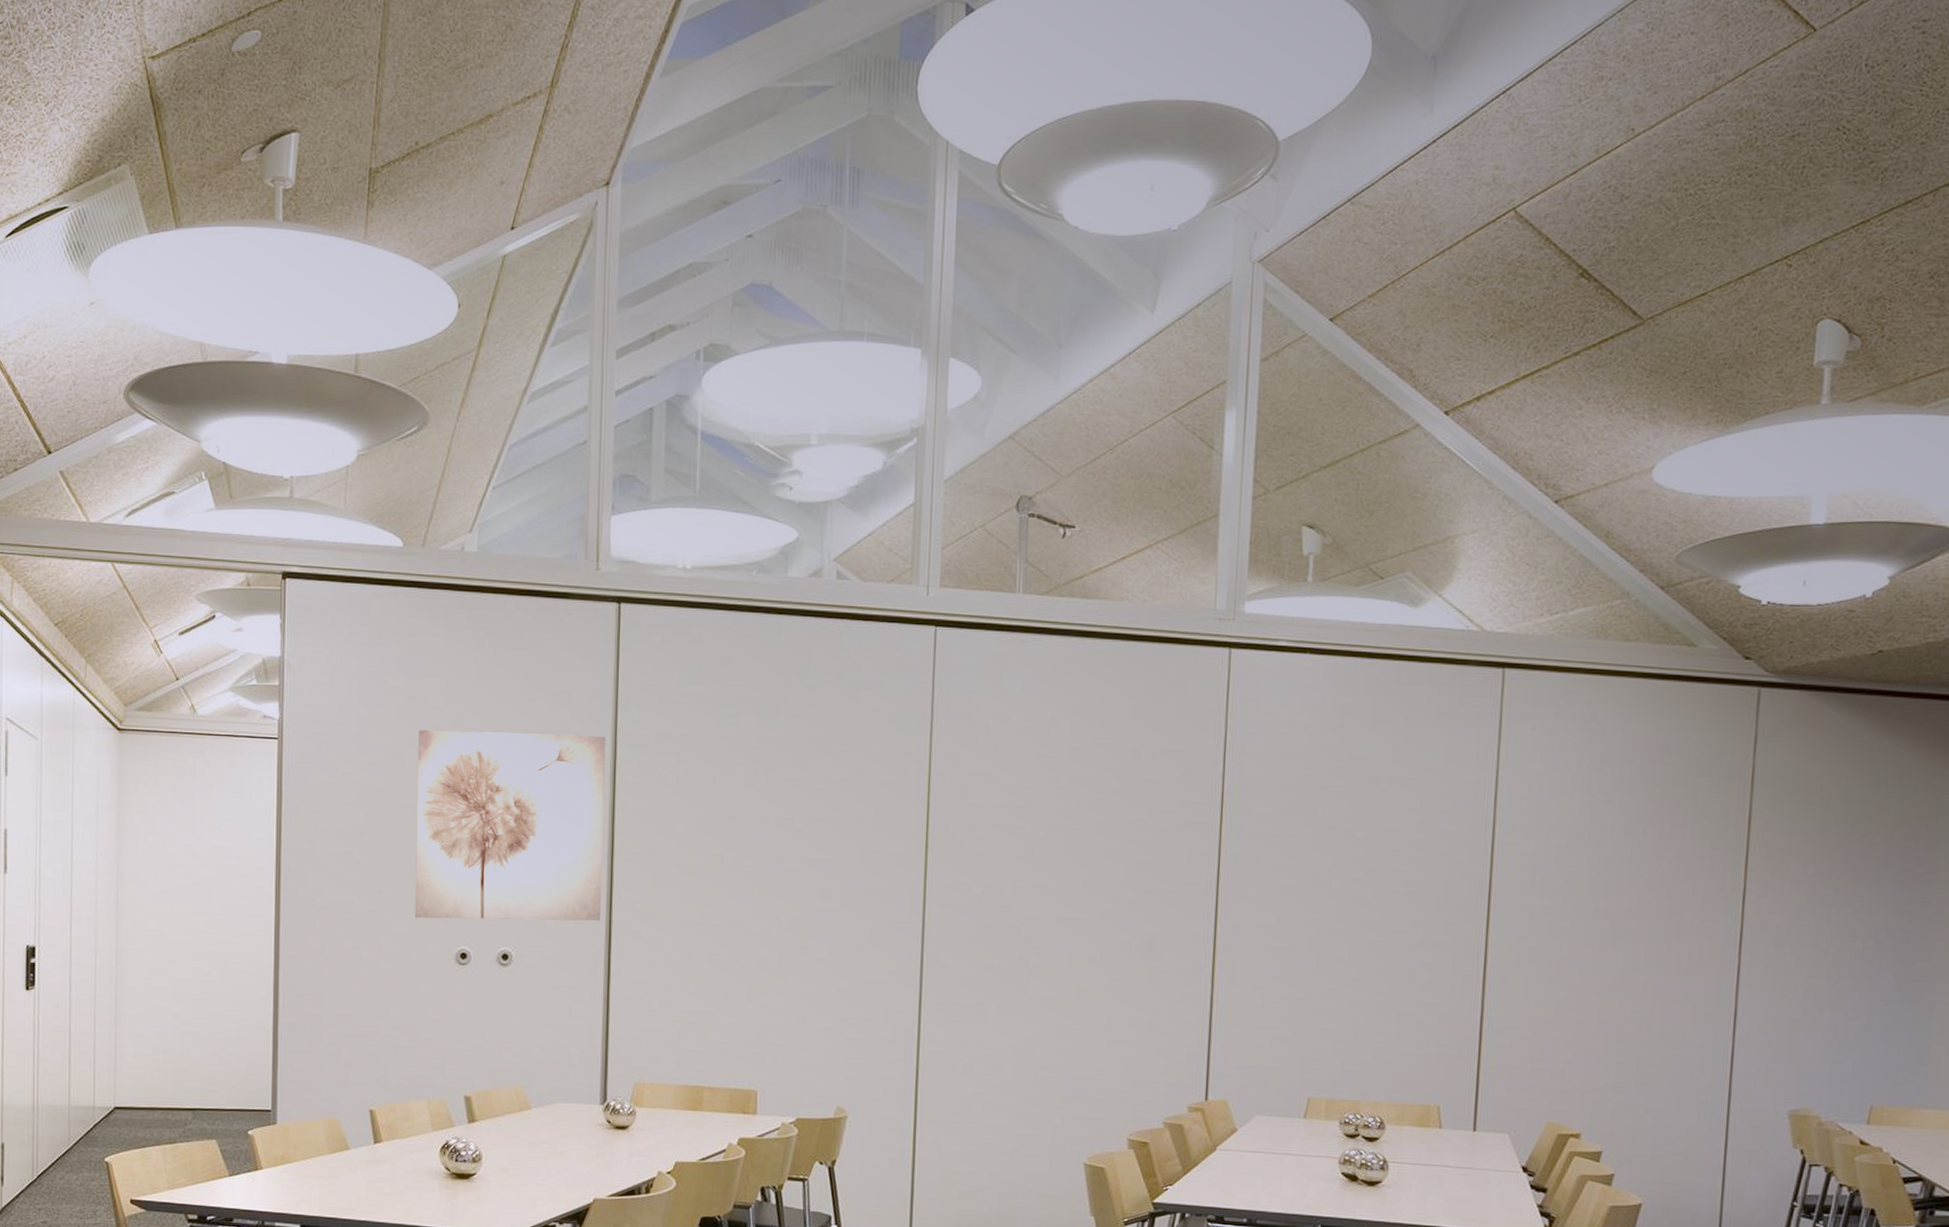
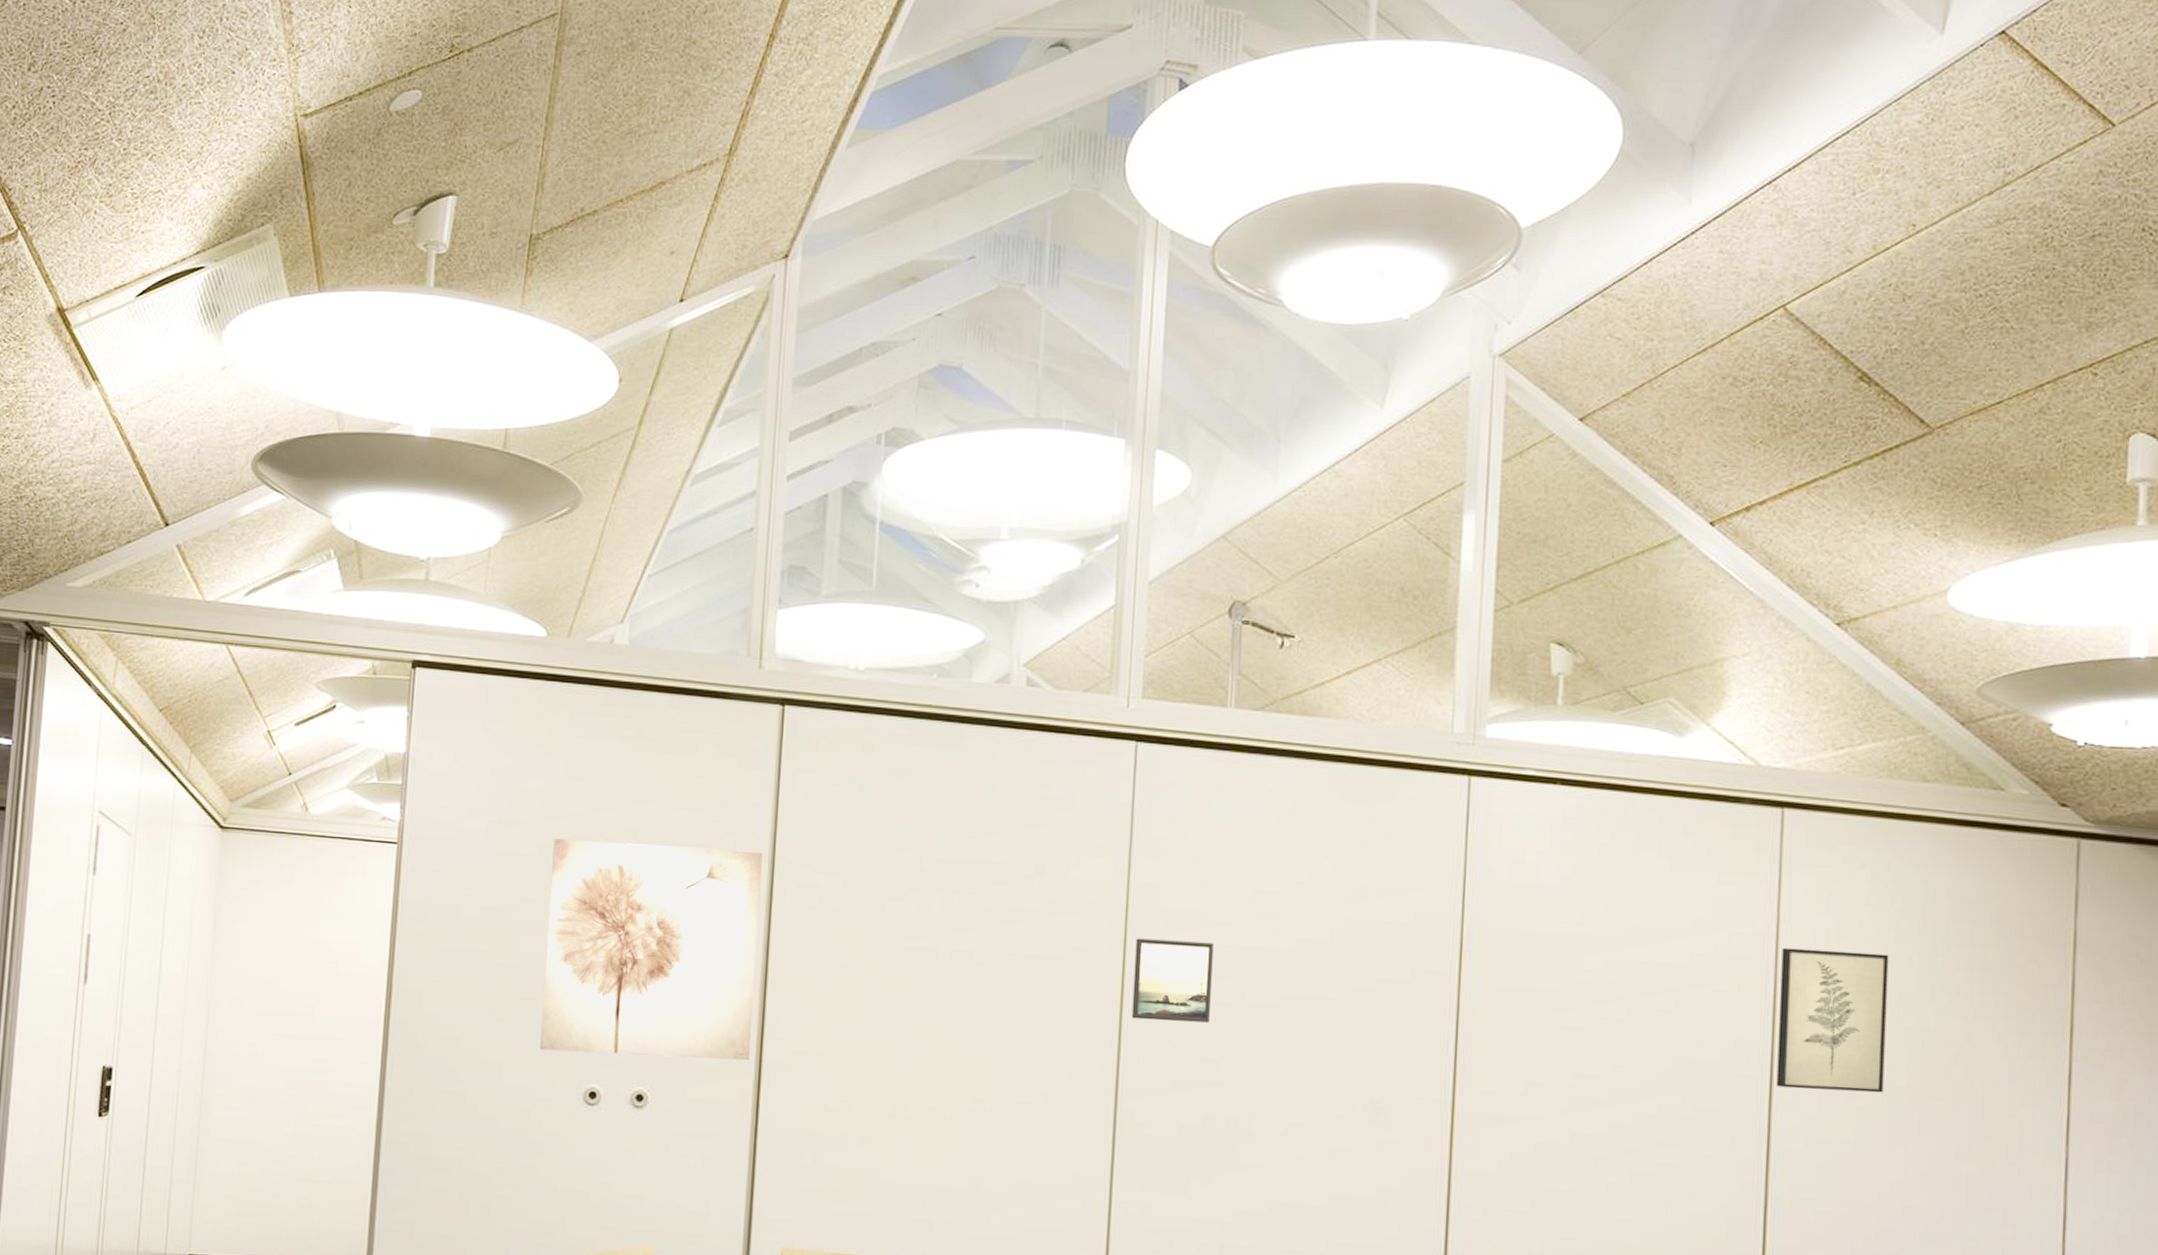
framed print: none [935,802,1006,874] -> present [1131,938,1214,1023]
wall art: none [1493,791,1593,915] -> present [1776,947,1889,1093]

